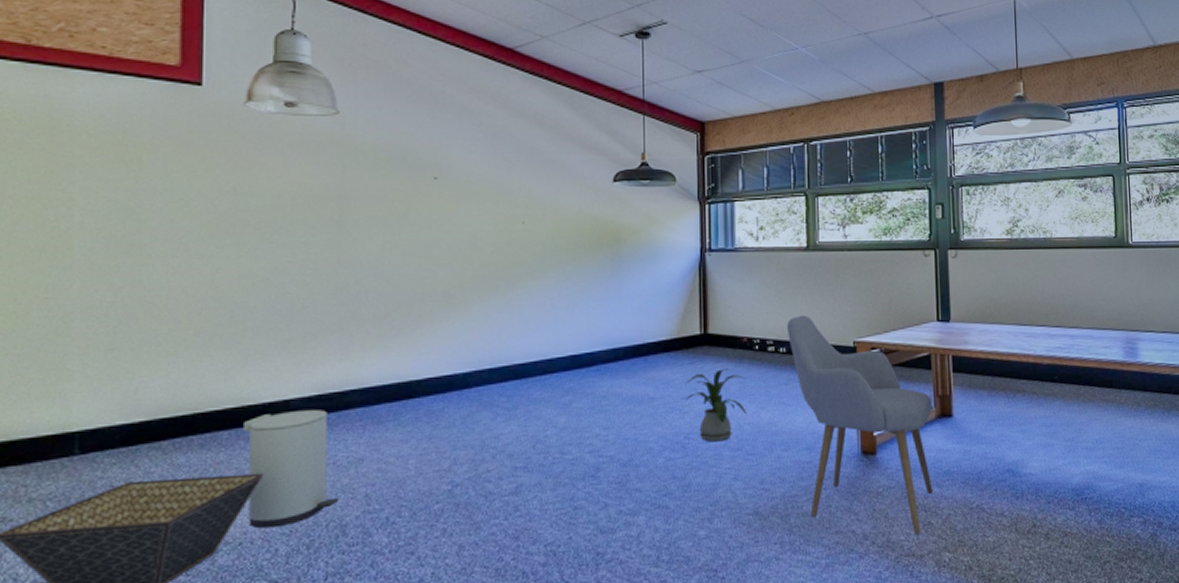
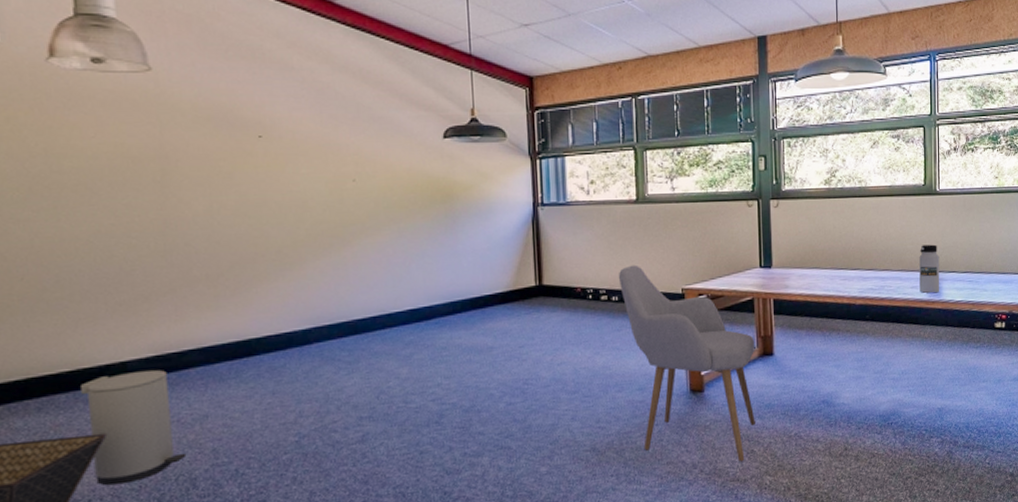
house plant: present [685,367,748,442] -> none [523,316,582,387]
water bottle: none [1112,301,1137,355] -> present [919,244,940,294]

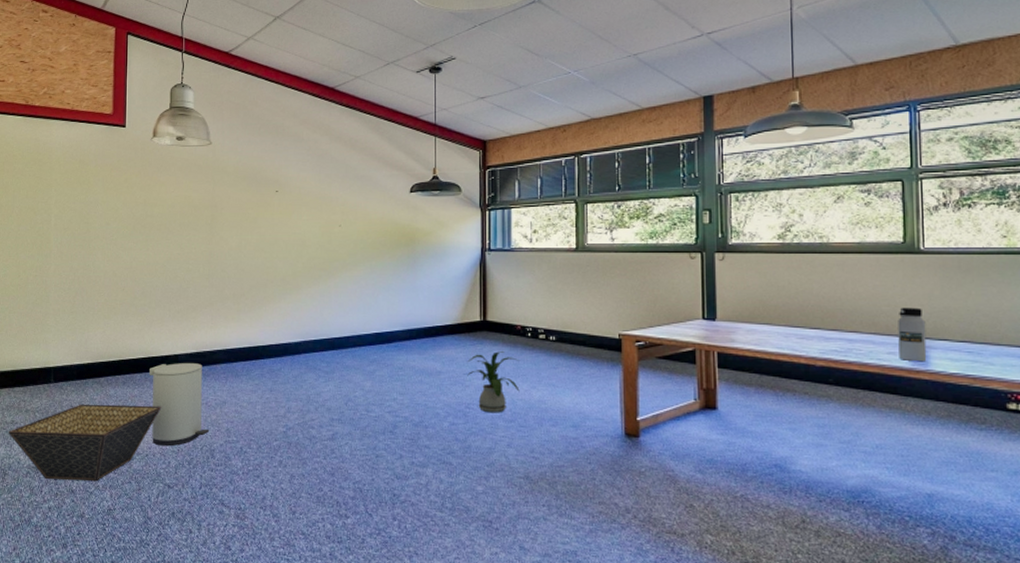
house plant: none [523,316,582,387] -> present [467,350,521,413]
chair: present [619,264,755,462] -> none [557,308,695,515]

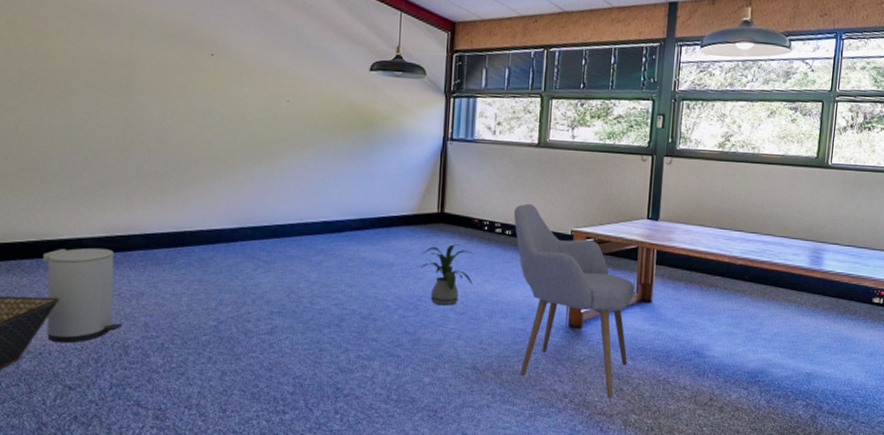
chair: none [557,308,695,515] -> present [514,203,634,398]
water bottle: present [898,307,927,362] -> none [801,215,824,263]

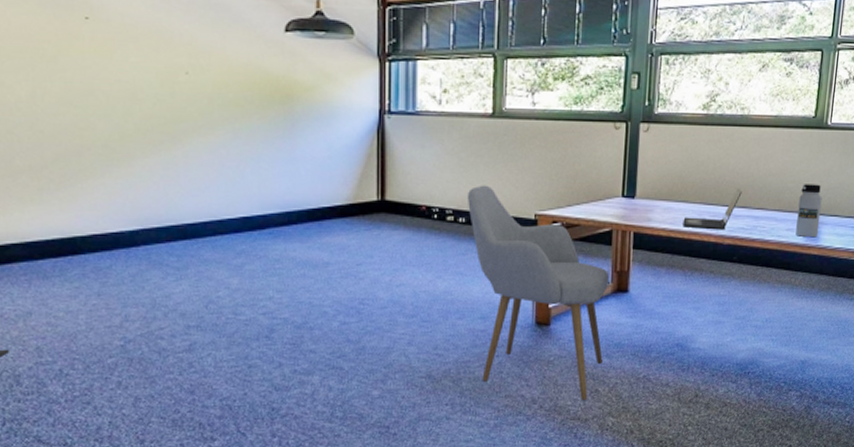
house plant: present [421,243,476,306] -> none [361,235,425,308]
laptop: none [700,216,753,252] -> present [683,188,742,230]
water bottle: none [801,215,824,263] -> present [795,184,822,238]

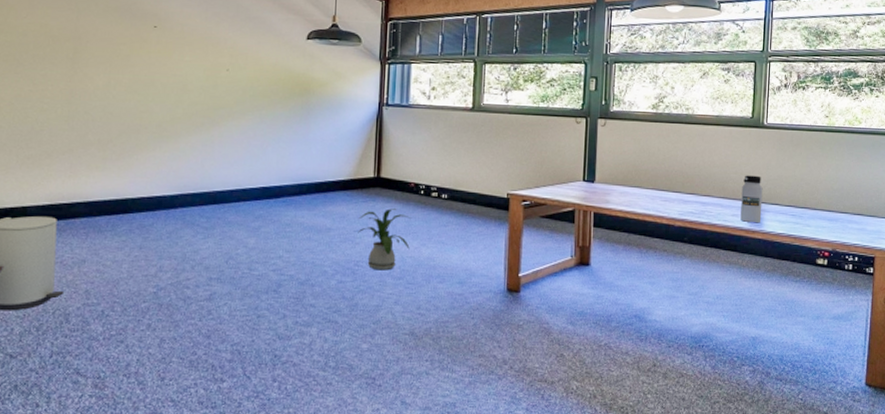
house plant: none [361,235,425,308] -> present [358,207,412,271]
chair: present [468,185,609,401] -> none [450,167,572,364]
laptop: present [683,188,742,230] -> none [637,177,690,213]

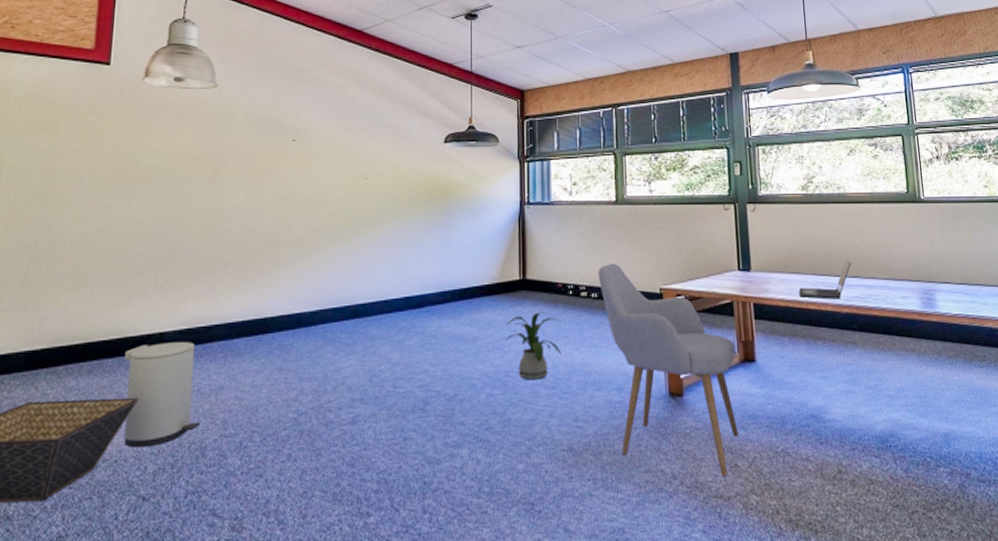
chair: none [450,167,572,364] -> present [599,263,739,476]
laptop: none [637,177,690,213] -> present [799,259,851,299]
water bottle: present [740,175,763,223] -> none [907,253,934,305]

